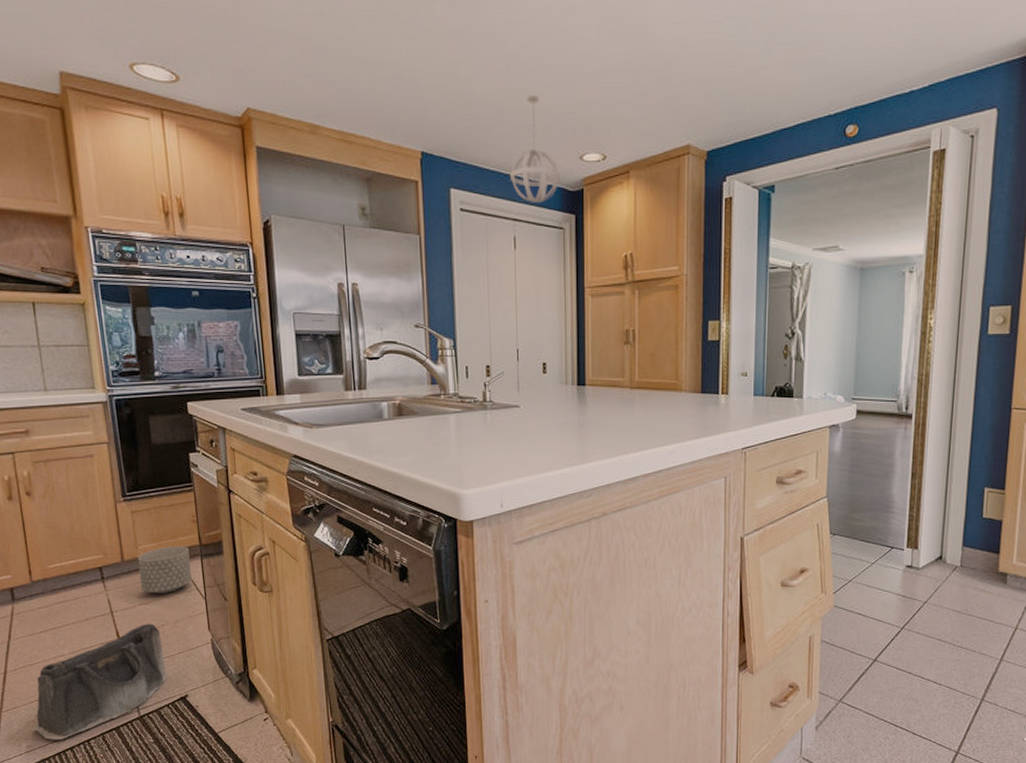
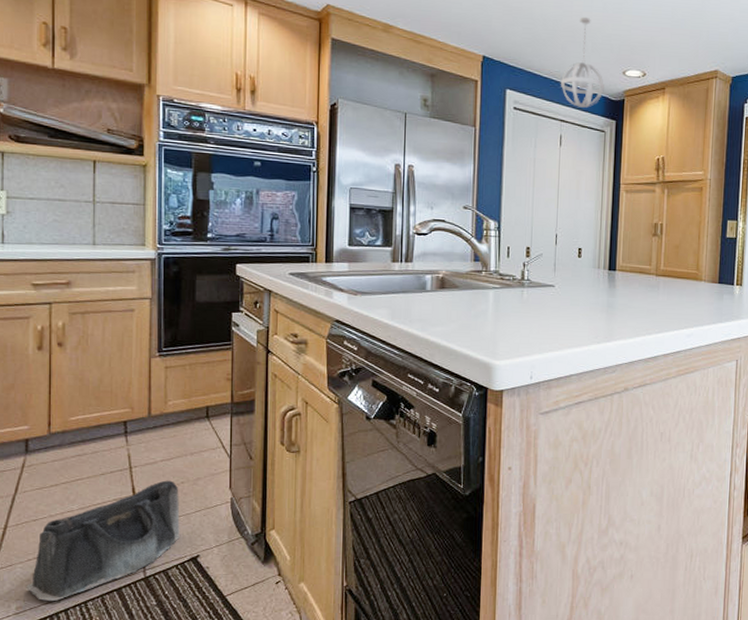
planter: present [138,546,192,595] -> none [165,403,219,451]

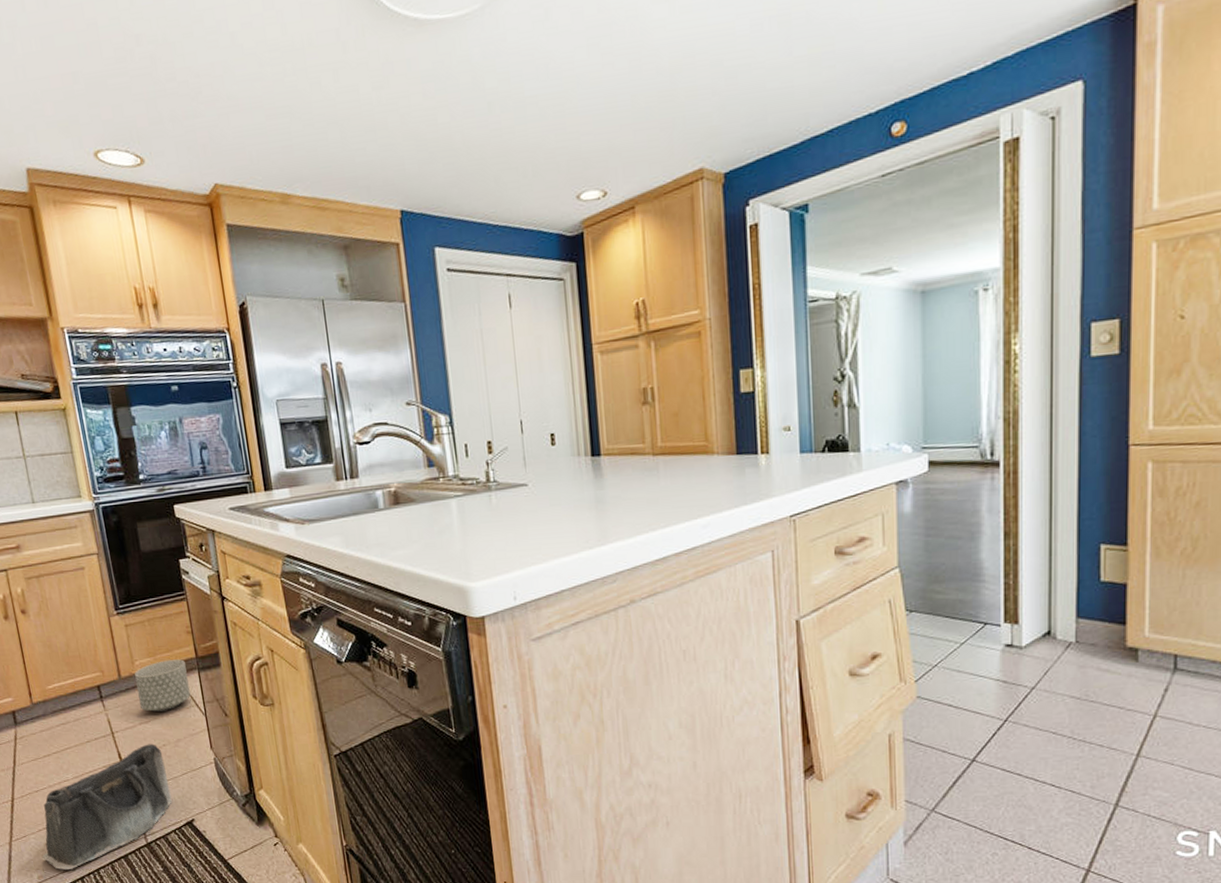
planter: none [165,403,219,451] -> present [135,659,191,713]
pendant light: present [561,16,604,108] -> none [500,131,556,254]

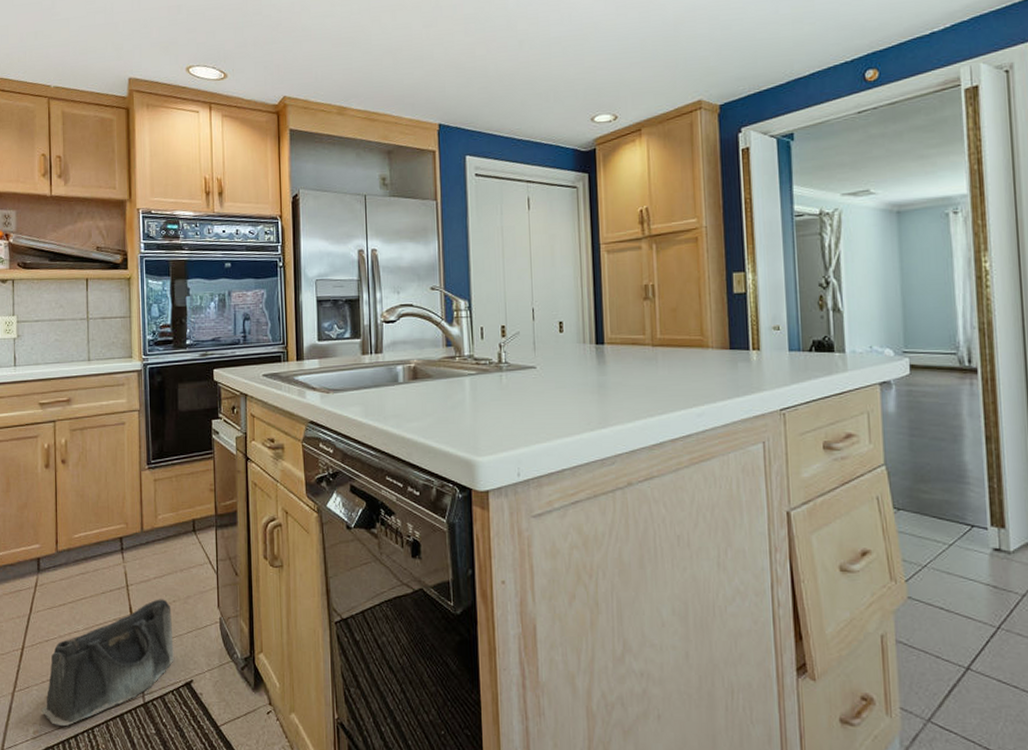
planter: present [135,659,191,713] -> none [156,516,205,568]

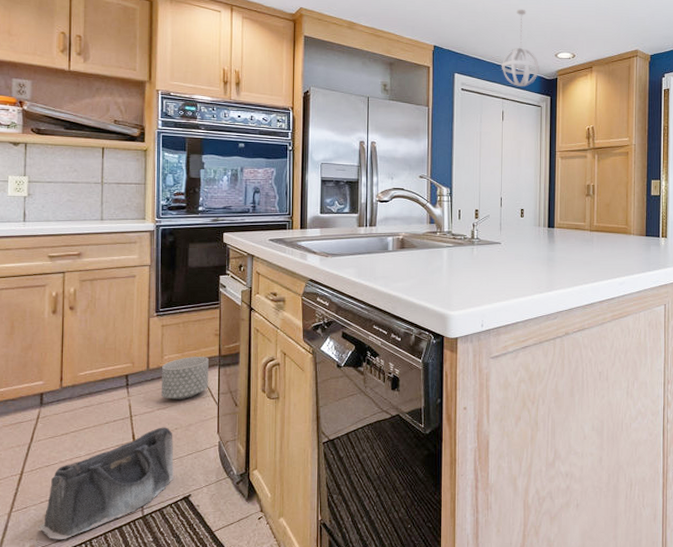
planter: none [156,516,205,568] -> present [162,357,209,401]
pendant light: none [523,65,572,165] -> present [502,9,539,87]

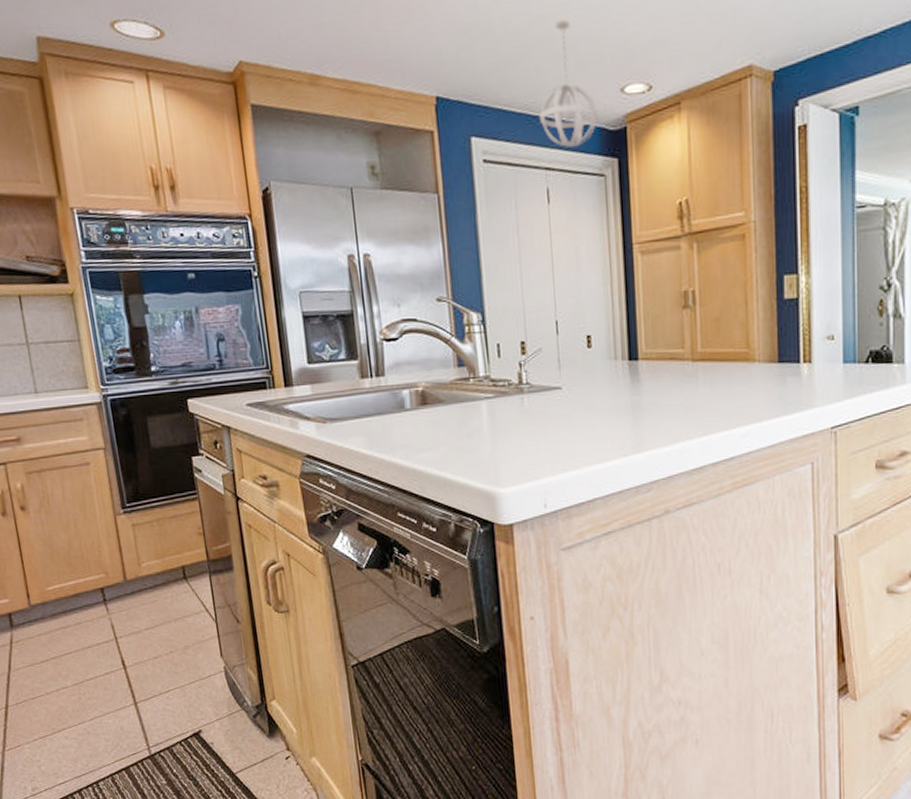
saddlebag: present [38,427,174,539] -> none [37,650,178,781]
planter: present [162,357,209,401] -> none [141,562,201,618]

